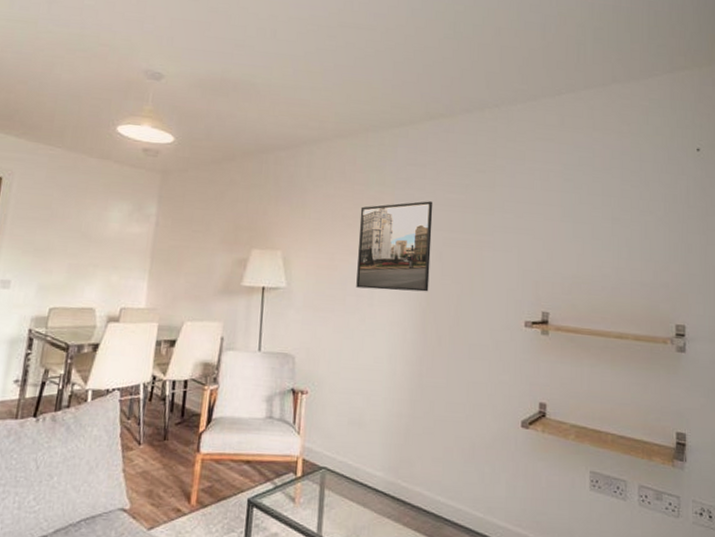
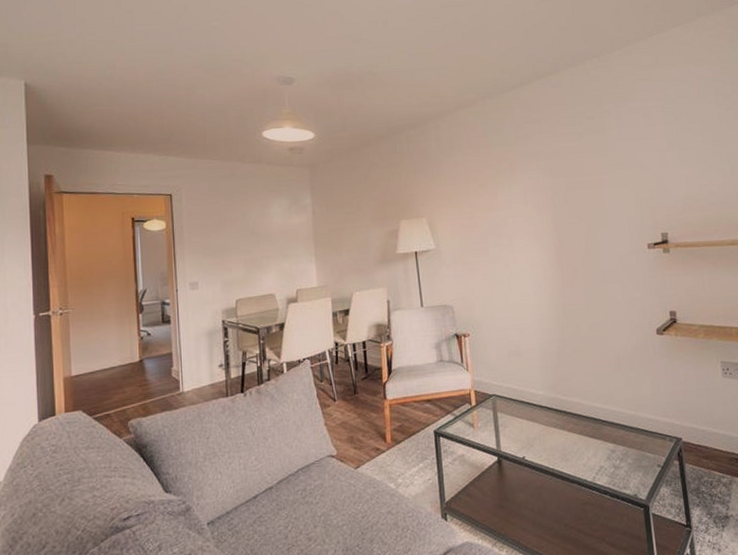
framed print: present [356,201,433,292] -> none [489,152,560,239]

